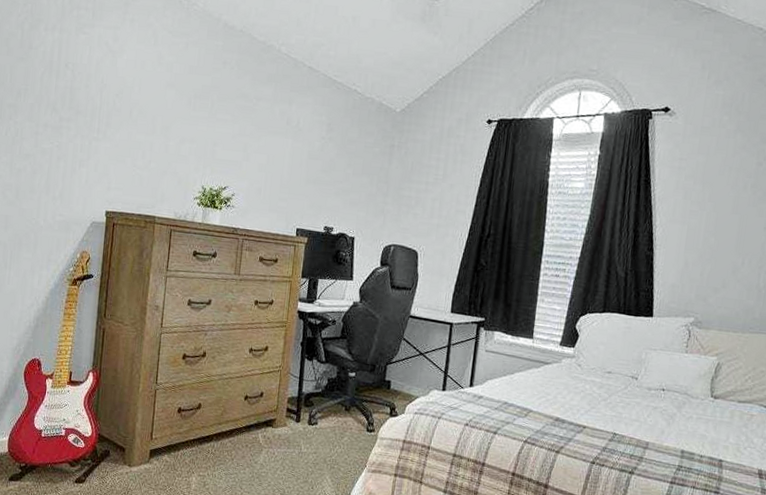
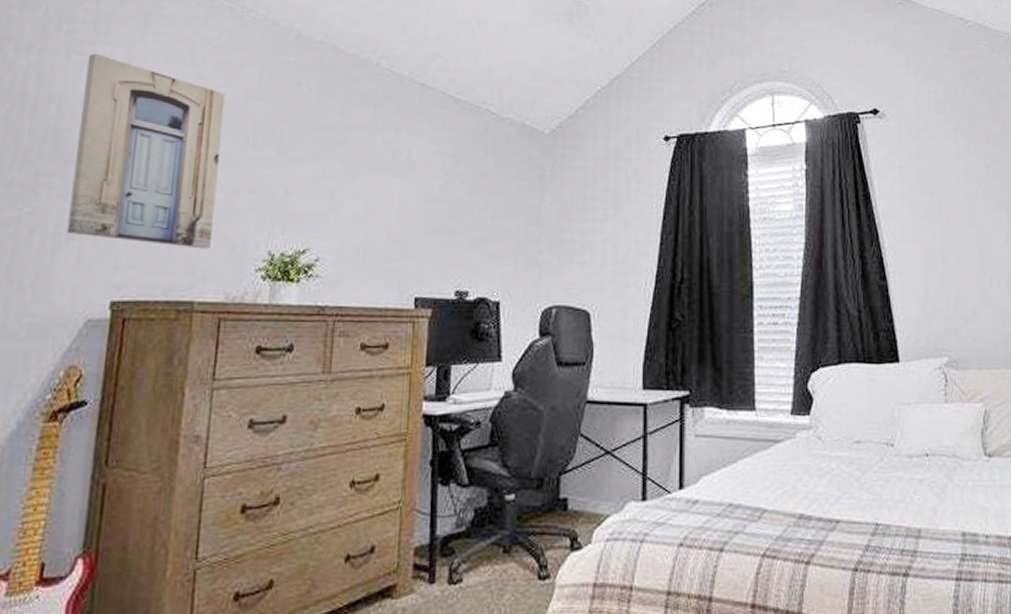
wall art: none [79,33,176,181] -> present [67,53,226,249]

